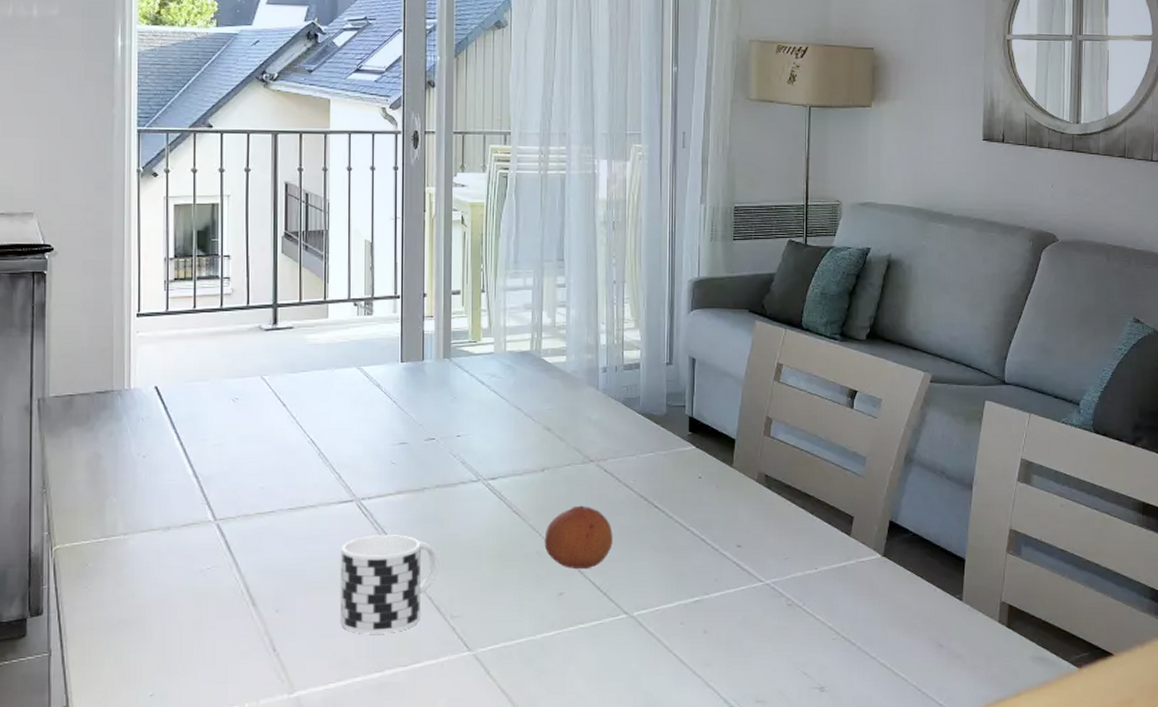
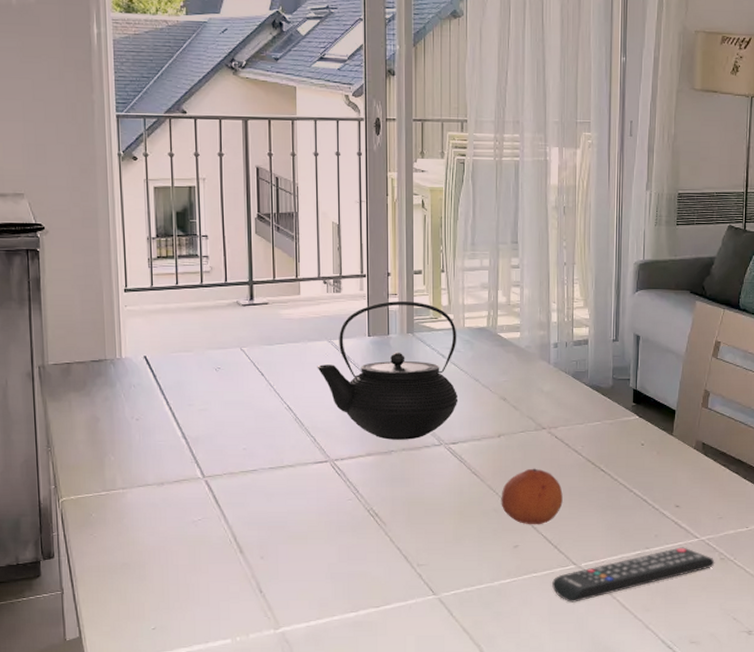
cup: present [341,535,440,634] -> none [318,492,407,579]
teapot: none [344,324,499,476] -> present [317,301,459,440]
remote control: none [601,592,782,657] -> present [552,547,715,603]

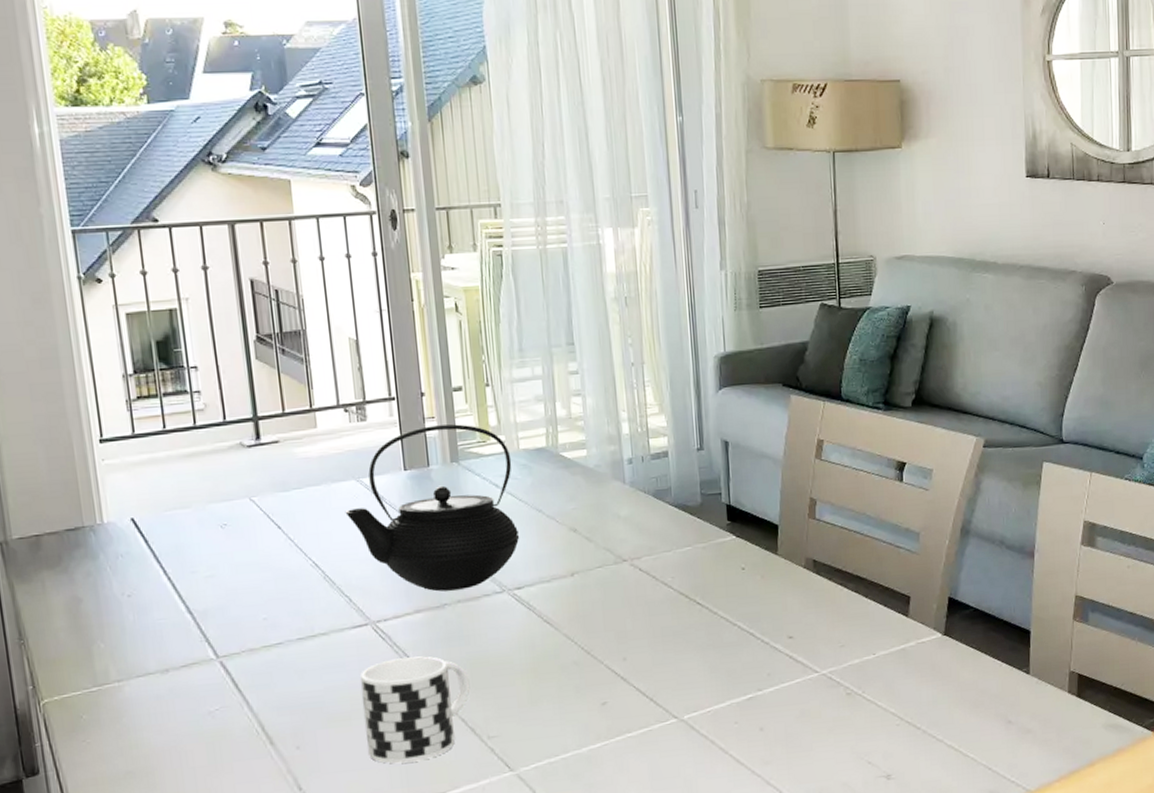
cup: none [318,492,407,579] -> present [360,656,470,764]
fruit: present [501,468,563,525] -> none [581,608,655,677]
remote control: present [552,547,715,603] -> none [651,684,841,764]

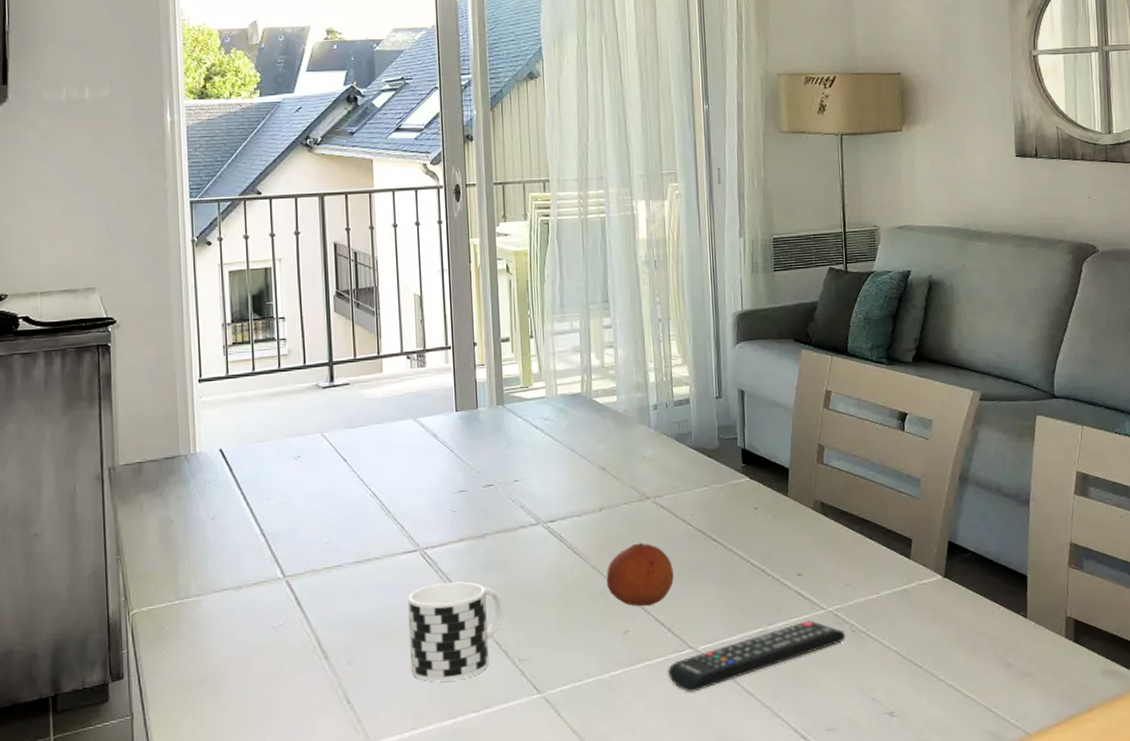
teapot: present [345,424,520,592] -> none [402,371,555,522]
fruit: none [581,608,655,677] -> present [606,543,674,607]
remote control: none [651,684,841,764] -> present [668,620,846,692]

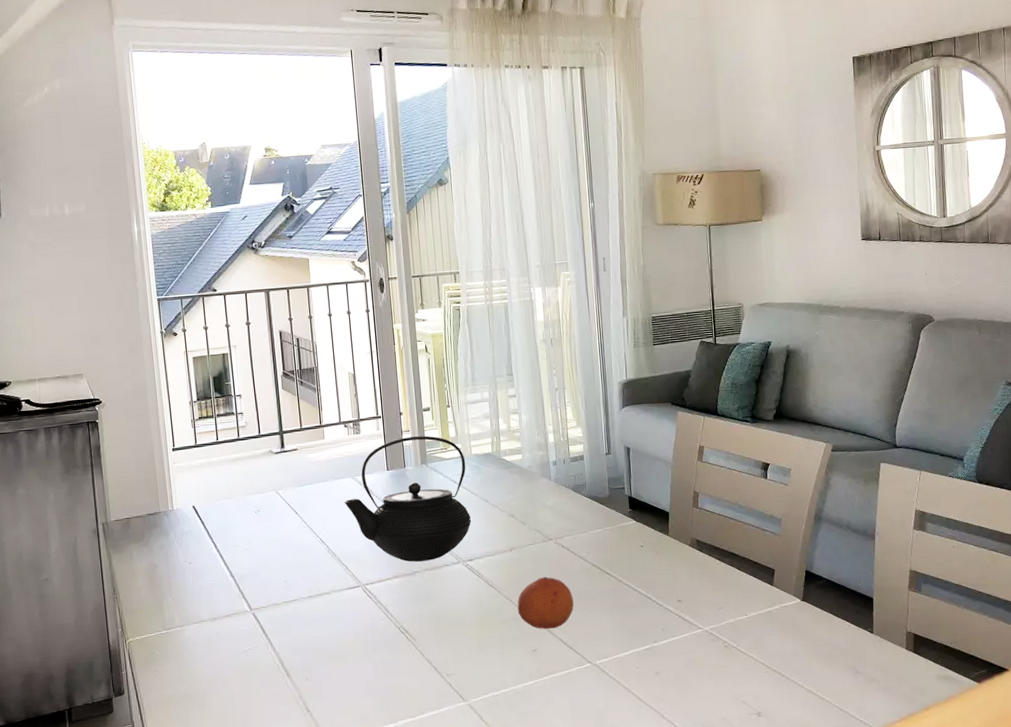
teapot: none [402,371,555,522] -> present [344,435,472,562]
cup: present [408,581,505,682] -> none [353,611,434,694]
remote control: present [668,620,846,692] -> none [571,638,720,699]

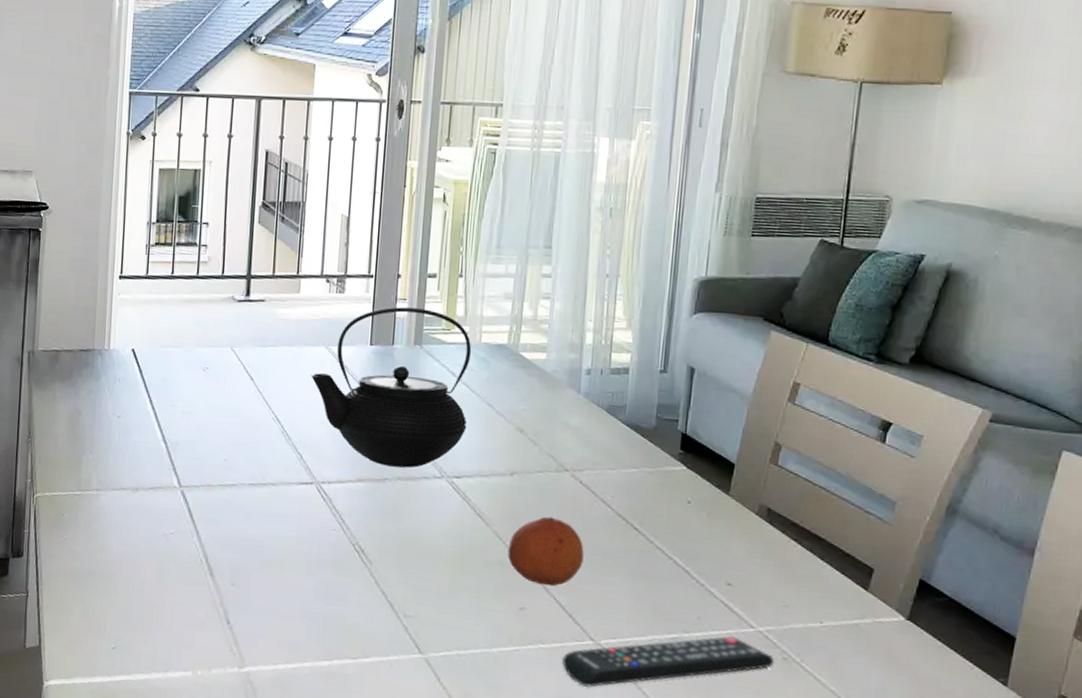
remote control: none [571,638,720,699] -> present [562,636,775,687]

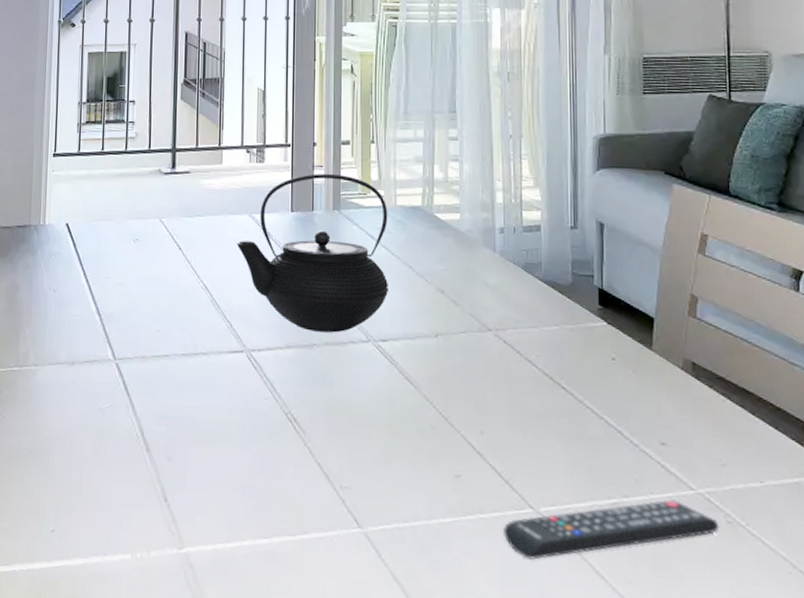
fruit: present [507,516,584,587] -> none [439,378,515,452]

